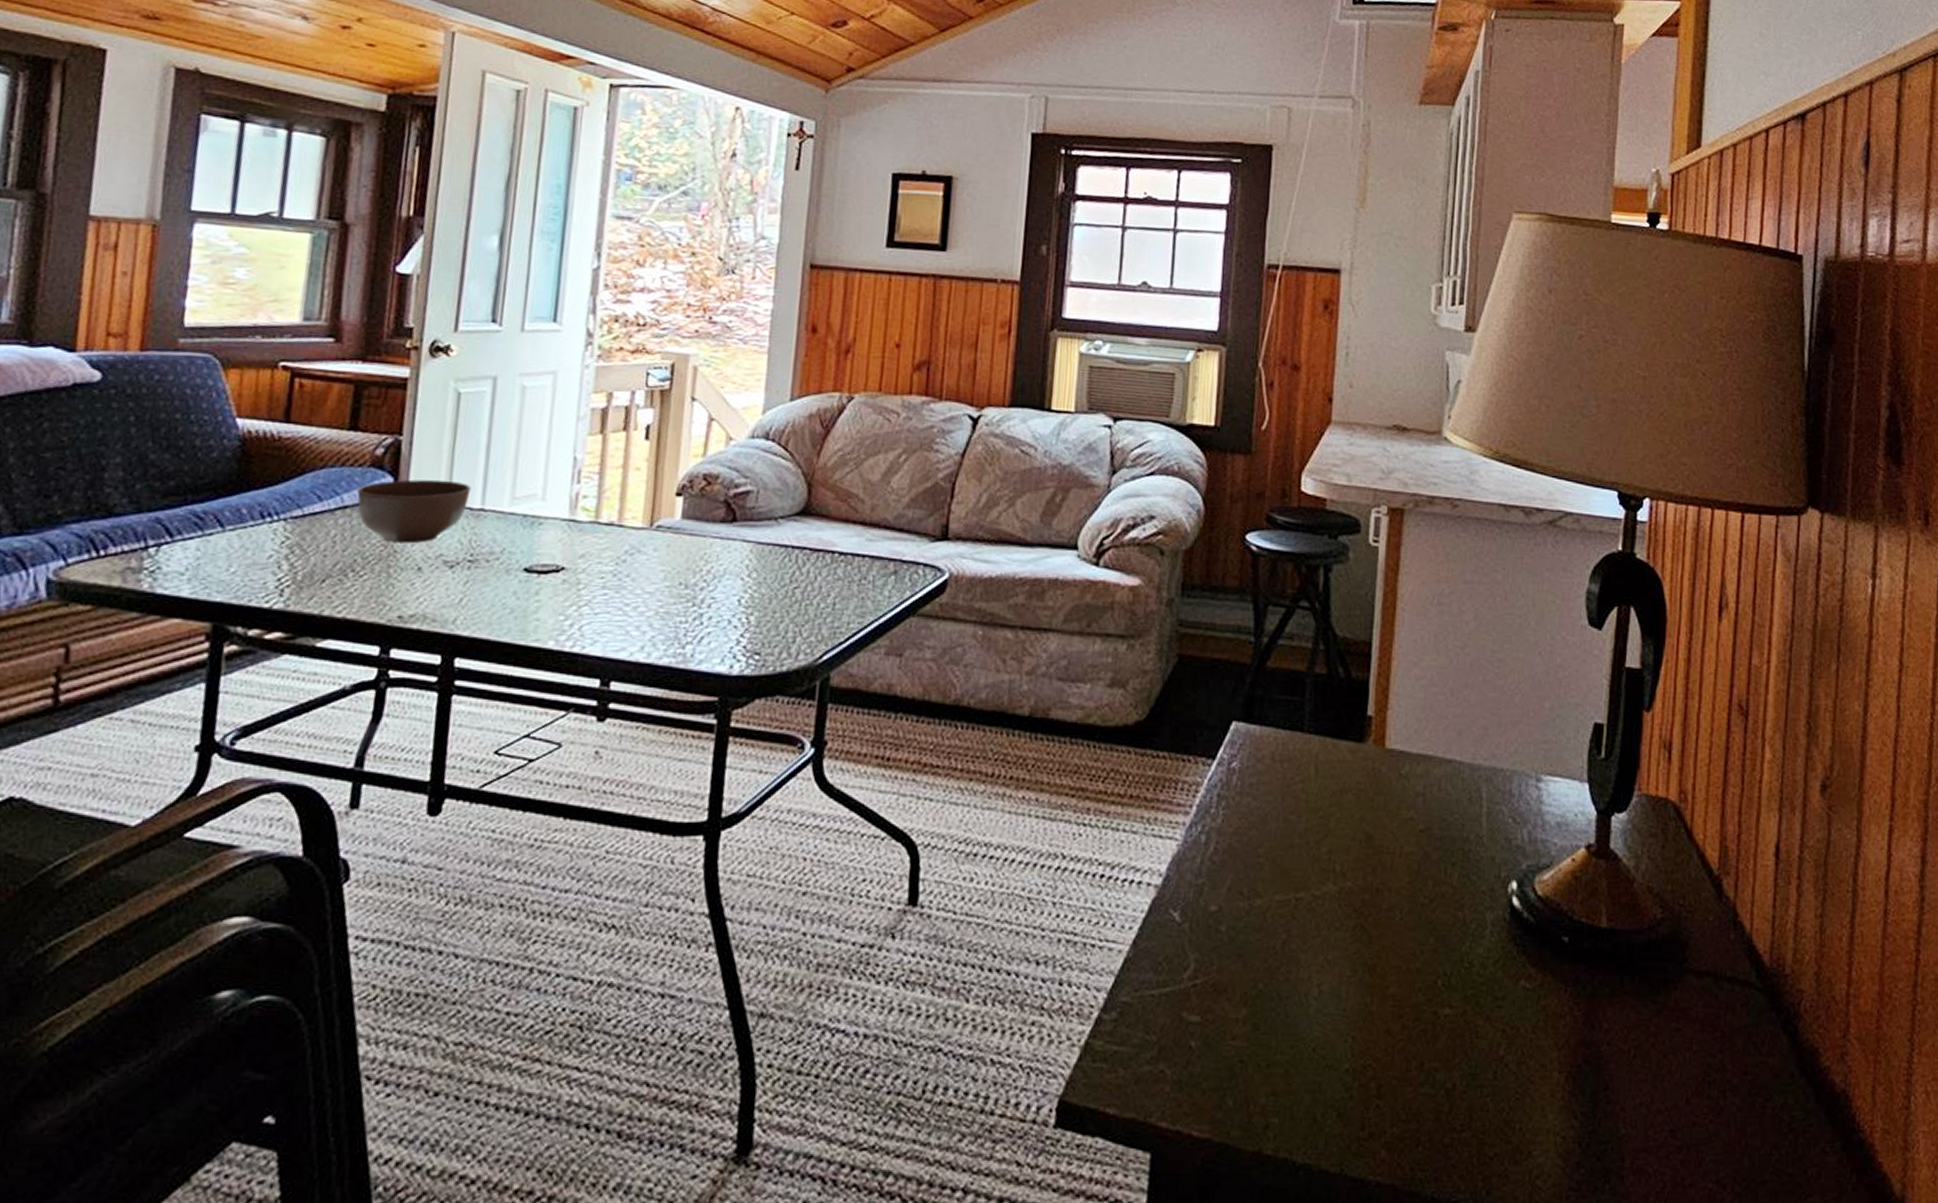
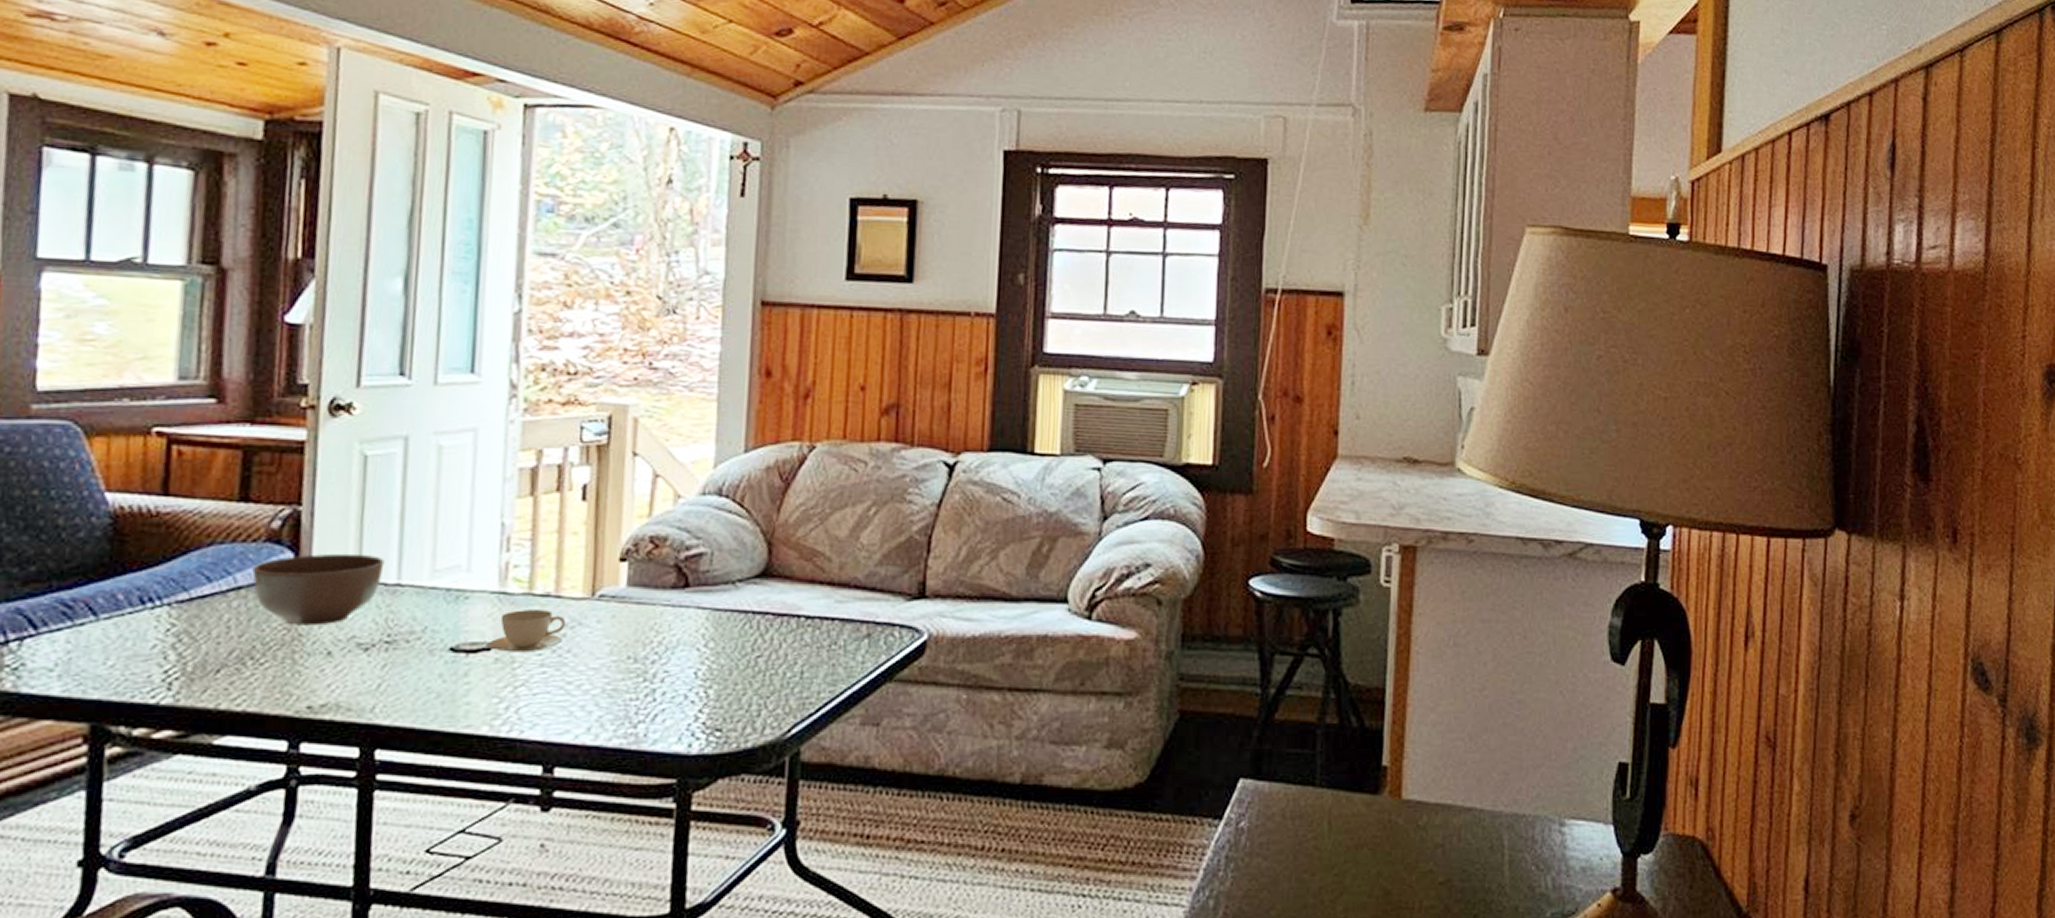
teacup: none [556,536,627,576] -> present [487,610,567,653]

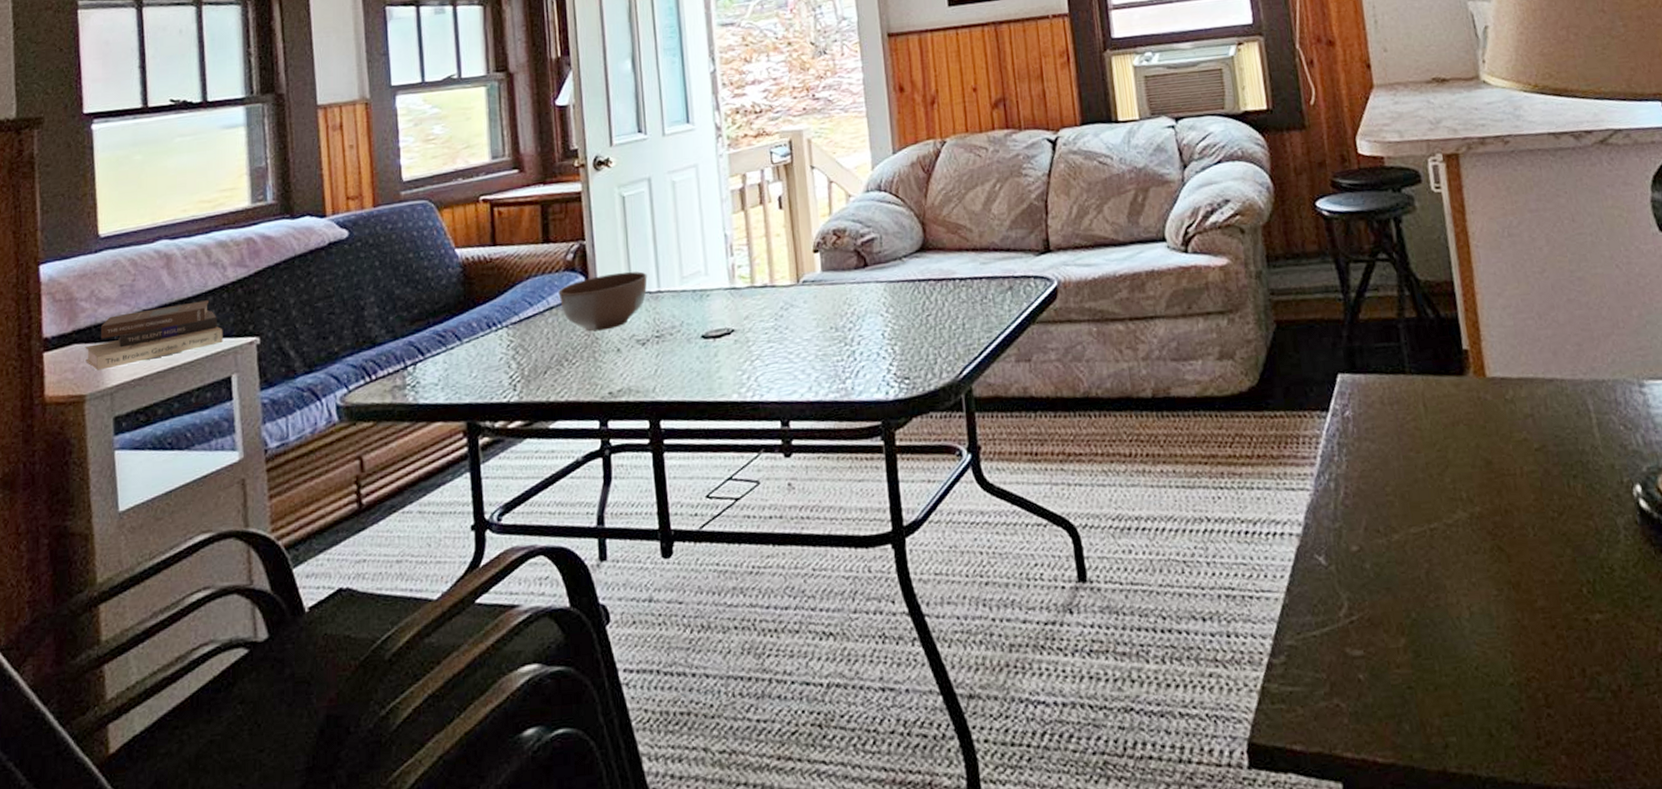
teacup: present [487,610,567,653] -> none [727,298,782,334]

